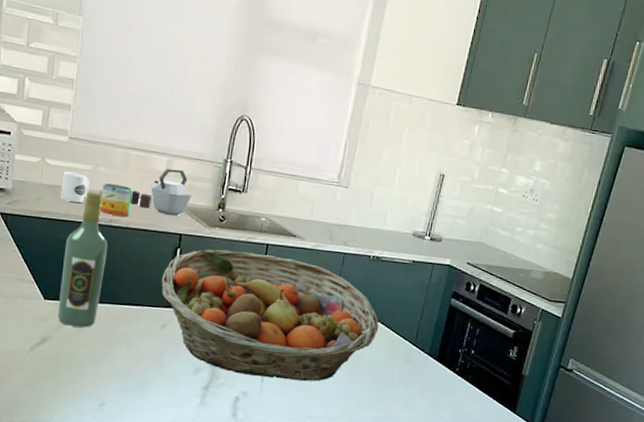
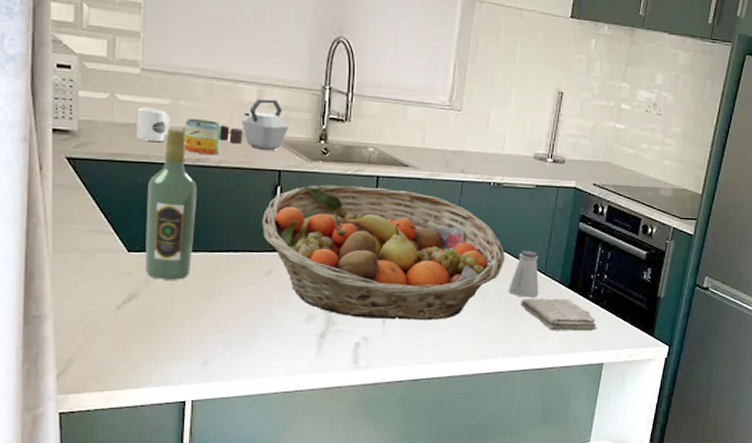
saltshaker: none [379,321,411,367] -> present [508,250,539,298]
washcloth: none [390,367,461,403] -> present [521,298,597,332]

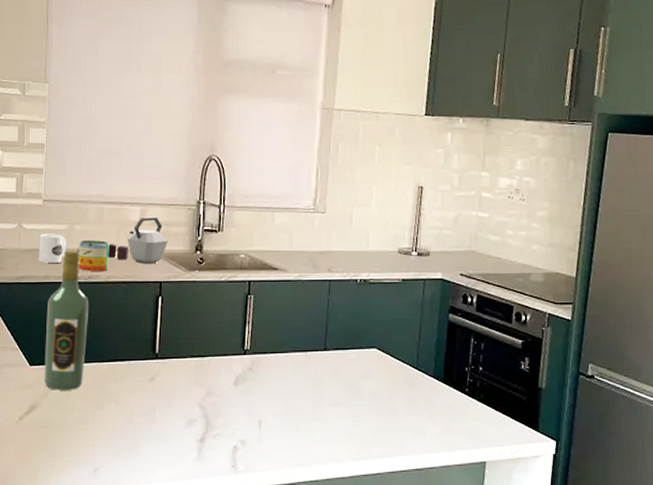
fruit basket: present [262,184,505,321] -> none [145,291,376,422]
saltshaker: present [508,250,539,298] -> none [381,345,413,394]
washcloth: present [521,298,597,332] -> none [394,393,476,428]

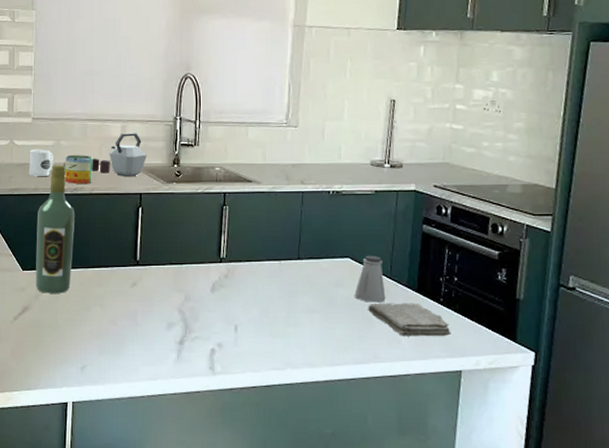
saltshaker: none [381,345,413,394] -> present [354,255,386,303]
washcloth: none [394,393,476,428] -> present [368,303,451,337]

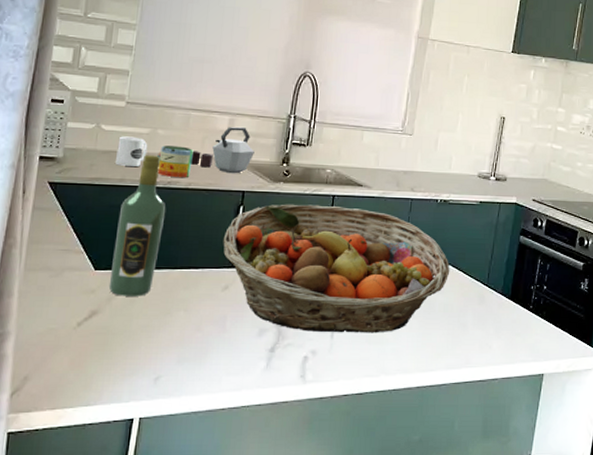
fruit basket: none [127,203,349,327] -> present [223,204,450,333]
saltshaker: present [354,255,386,303] -> none [452,263,482,309]
washcloth: present [368,303,451,337] -> none [464,309,537,342]

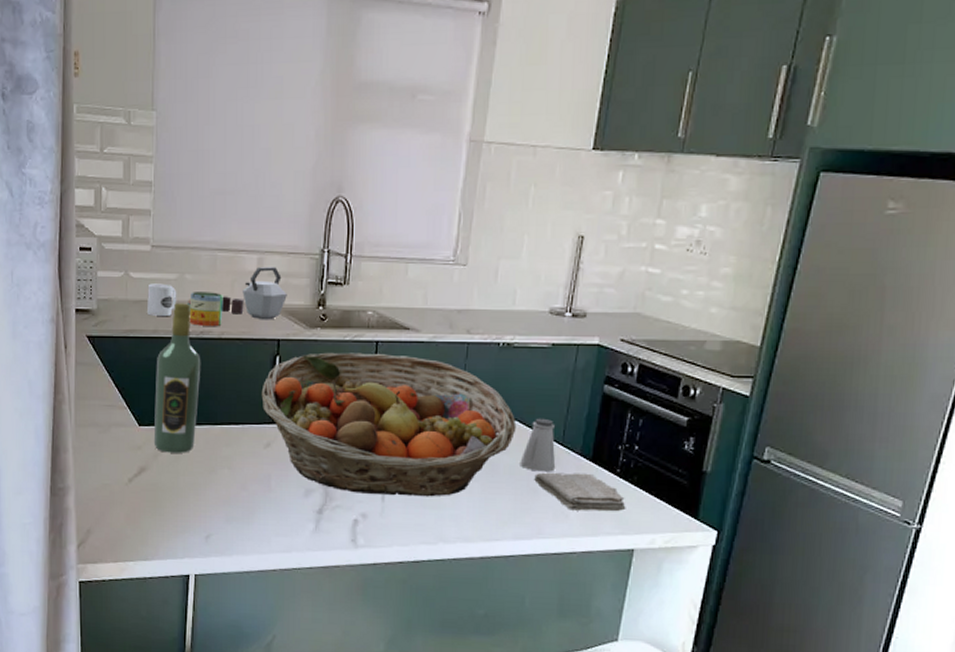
saltshaker: none [452,263,482,309] -> present [520,418,556,472]
washcloth: none [464,309,537,342] -> present [534,473,626,512]

